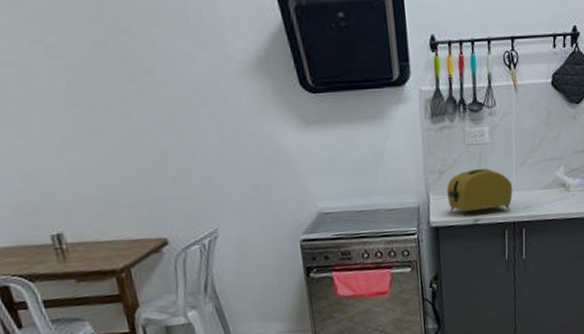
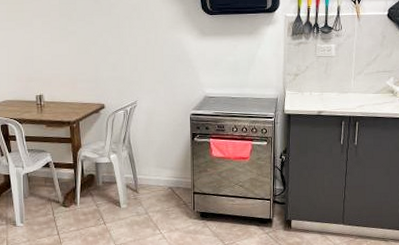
toaster: present [447,168,513,217] -> none [299,74,351,109]

